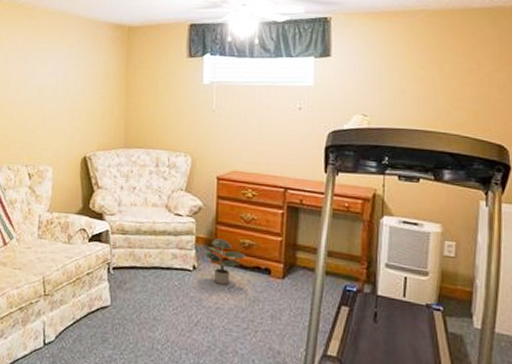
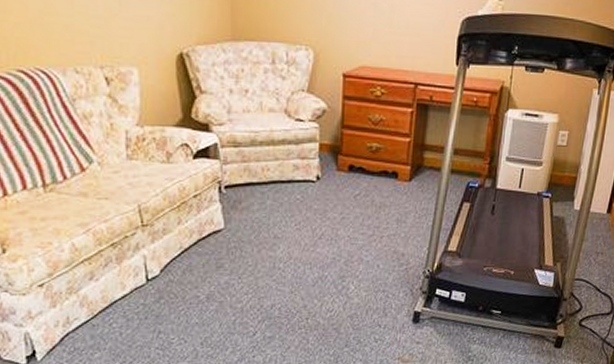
potted plant: present [204,238,247,285] -> none [329,144,374,193]

